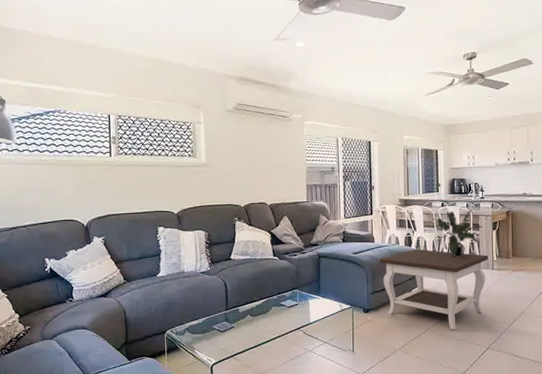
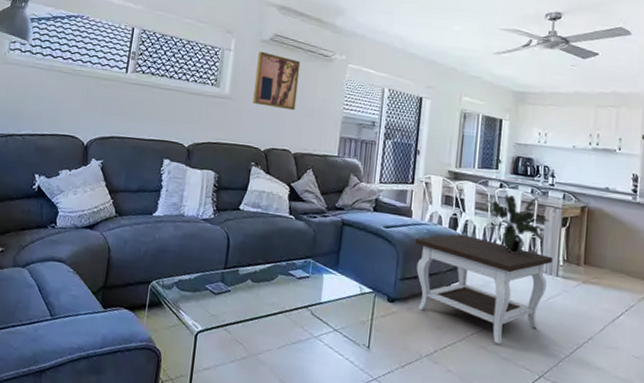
wall art: none [226,120,265,169] -> present [252,51,301,111]

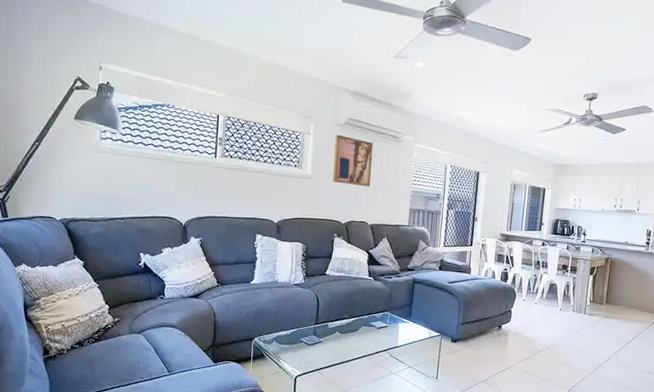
side table: present [415,234,554,345] -> none [473,285,583,369]
potted plant: present [485,193,549,253] -> none [530,250,580,298]

